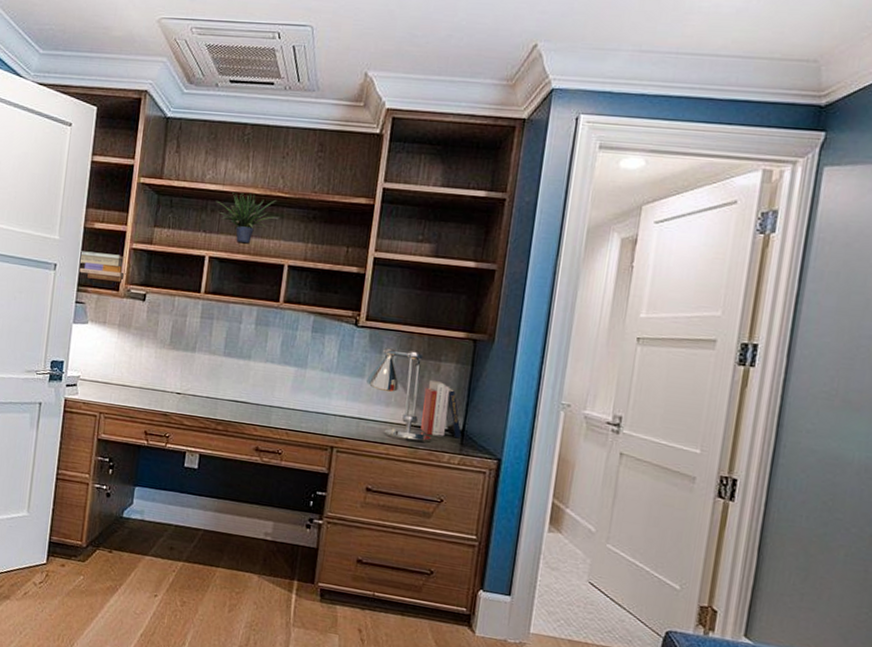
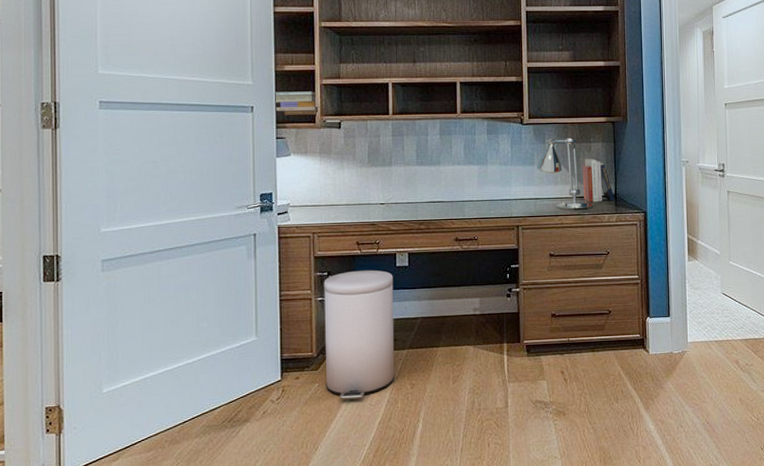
pedal bin: none [91,462,179,604] -> present [324,270,395,400]
potted plant: present [216,192,281,245] -> none [391,26,448,70]

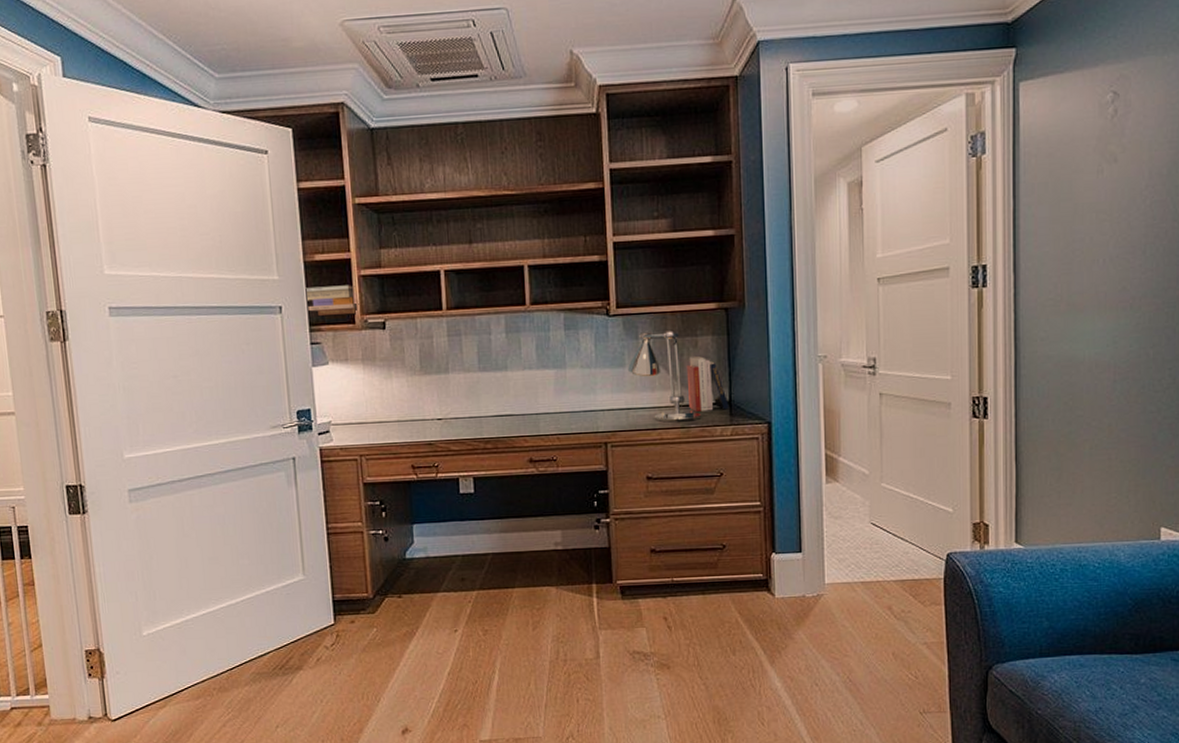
pedal bin: present [324,270,395,400] -> none [376,498,464,647]

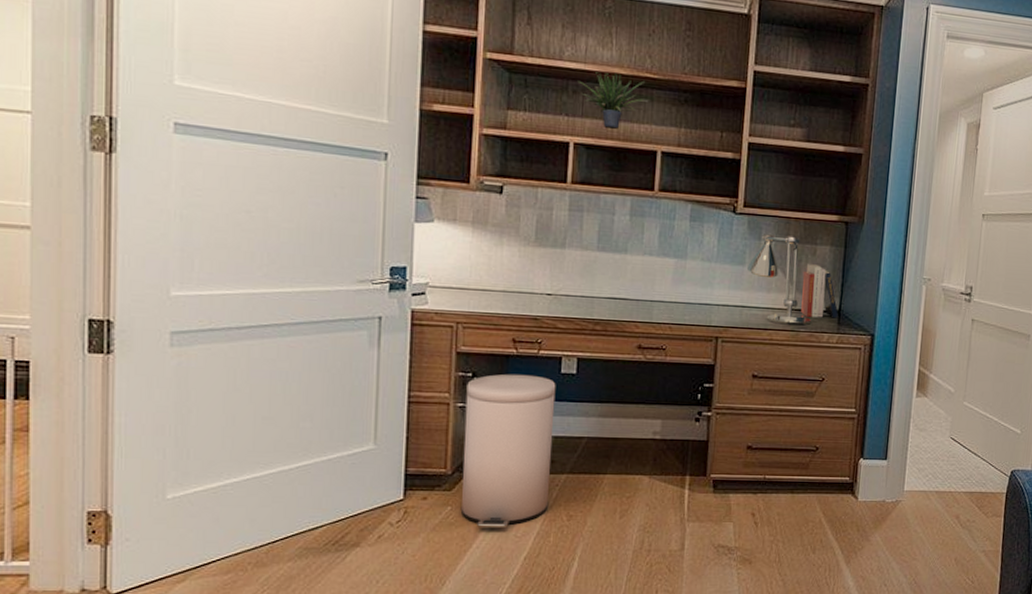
books: present [304,285,359,317] -> none [416,137,477,174]
pedal bin: none [376,498,464,647] -> present [460,374,556,529]
potted plant: none [440,196,511,252] -> present [577,72,650,130]

